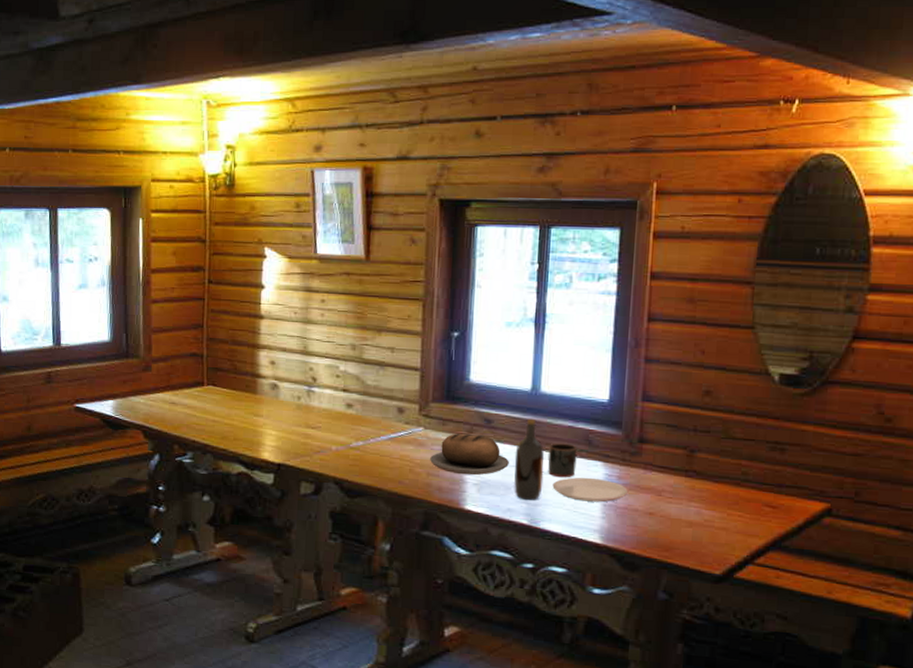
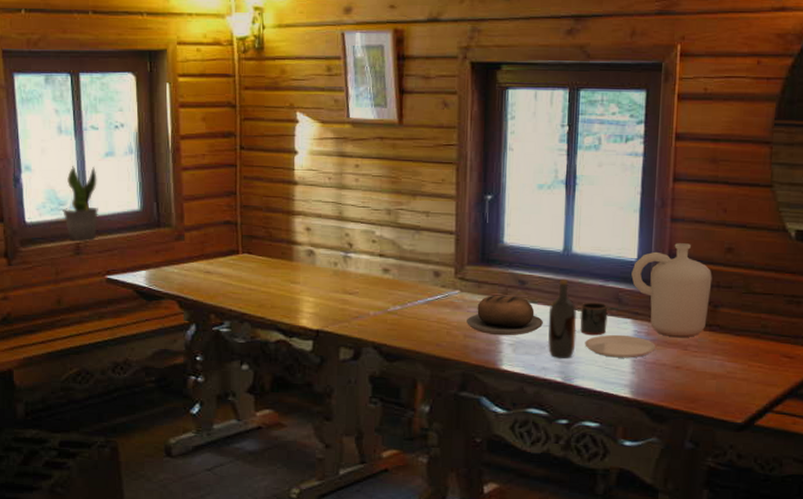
potted plant: none [36,296,70,372] -> present [63,165,98,243]
water jug: none [602,384,689,483] -> present [631,243,712,338]

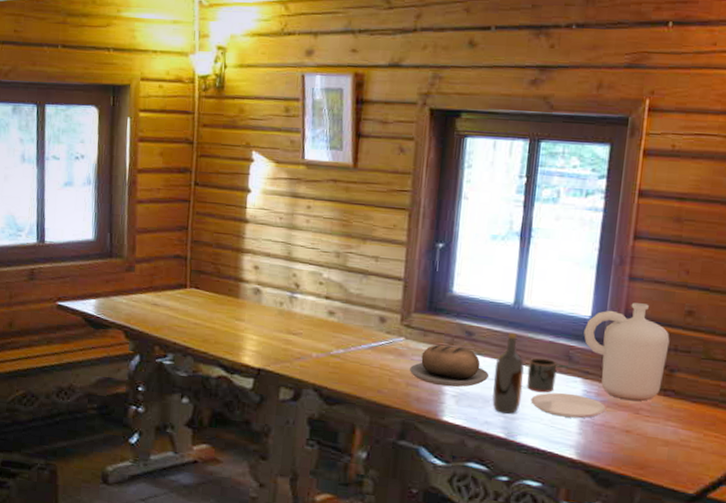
potted plant: present [63,165,98,243] -> none [20,193,55,269]

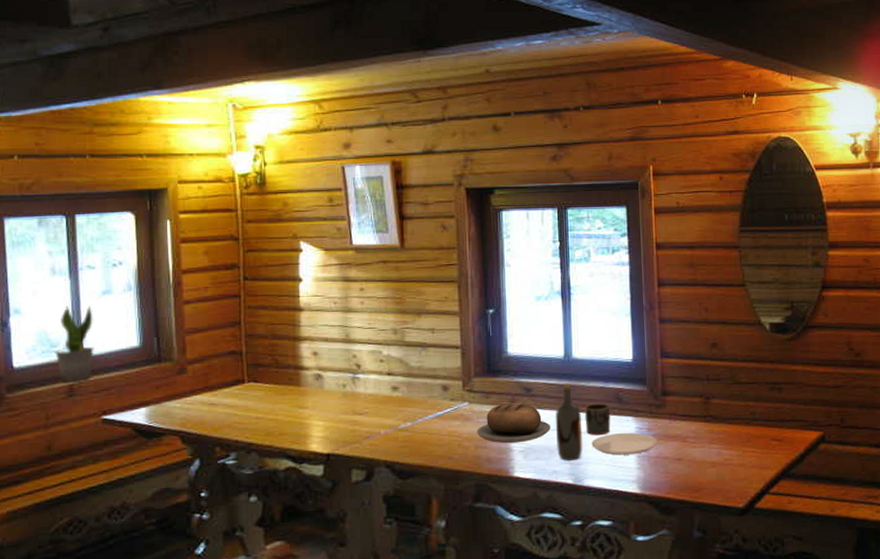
potted plant: none [20,193,55,269] -> present [55,306,94,384]
water jug: present [584,303,670,401] -> none [629,342,702,431]

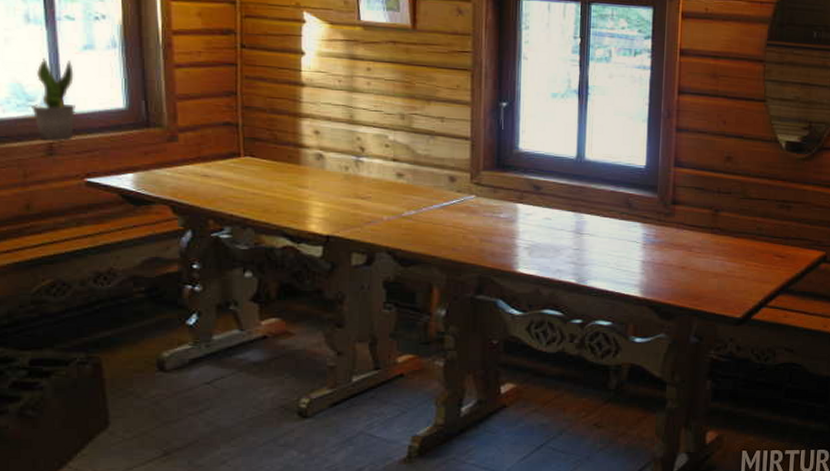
bread: present [477,404,550,444] -> none [483,200,557,240]
wine bottle: present [555,383,583,460] -> none [561,184,590,261]
mug: present [584,403,611,435] -> none [592,206,619,238]
plate: present [591,432,657,455] -> none [597,237,663,260]

